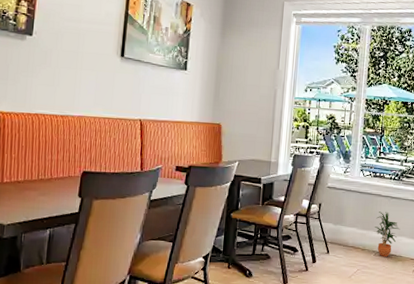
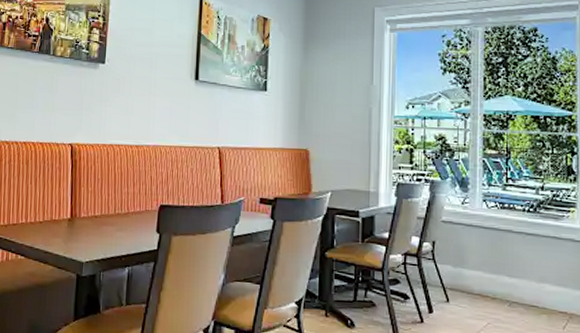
potted plant: present [375,212,400,257] -> none [507,251,542,308]

